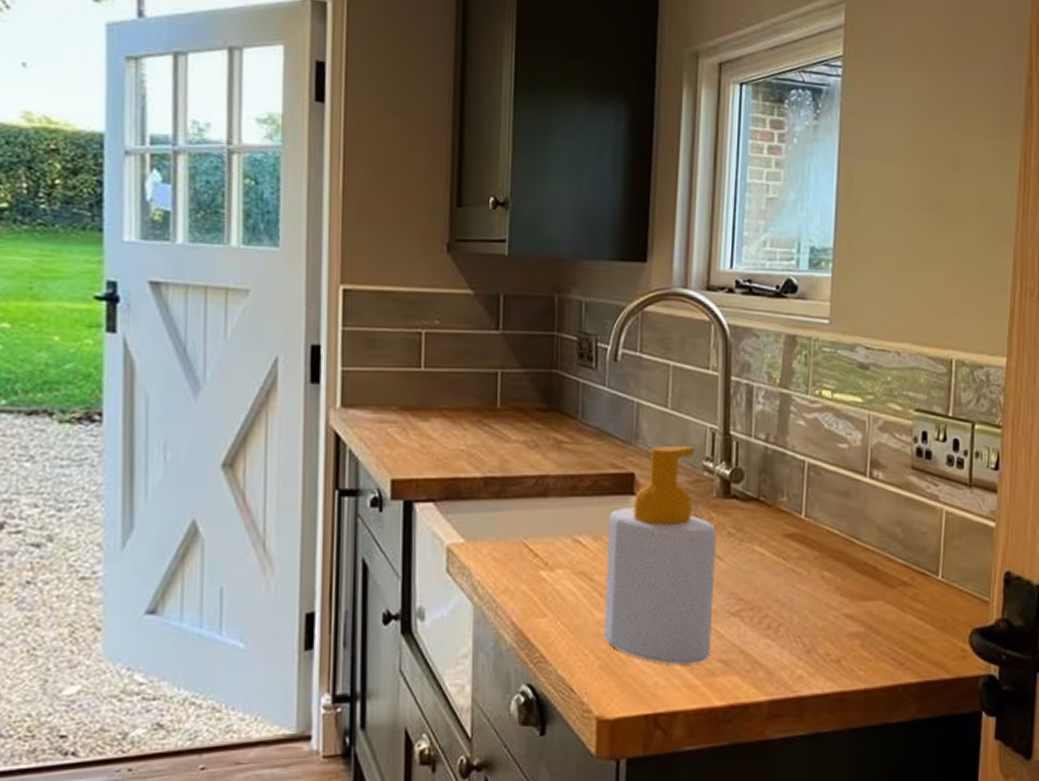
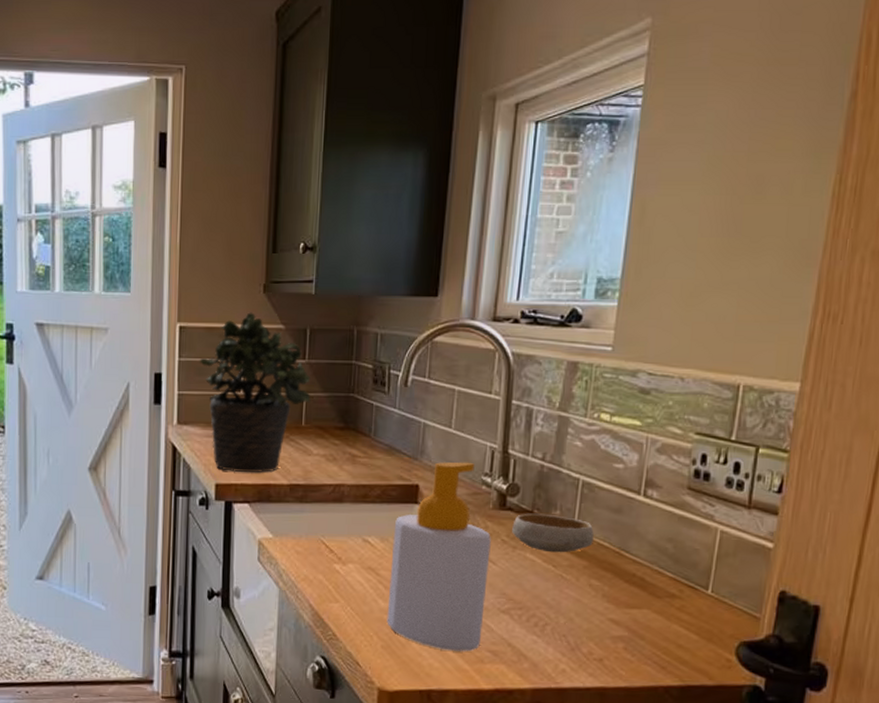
potted plant: none [368,274,507,465] -> present [199,312,311,473]
bowl: none [738,500,823,544] -> present [512,513,594,553]

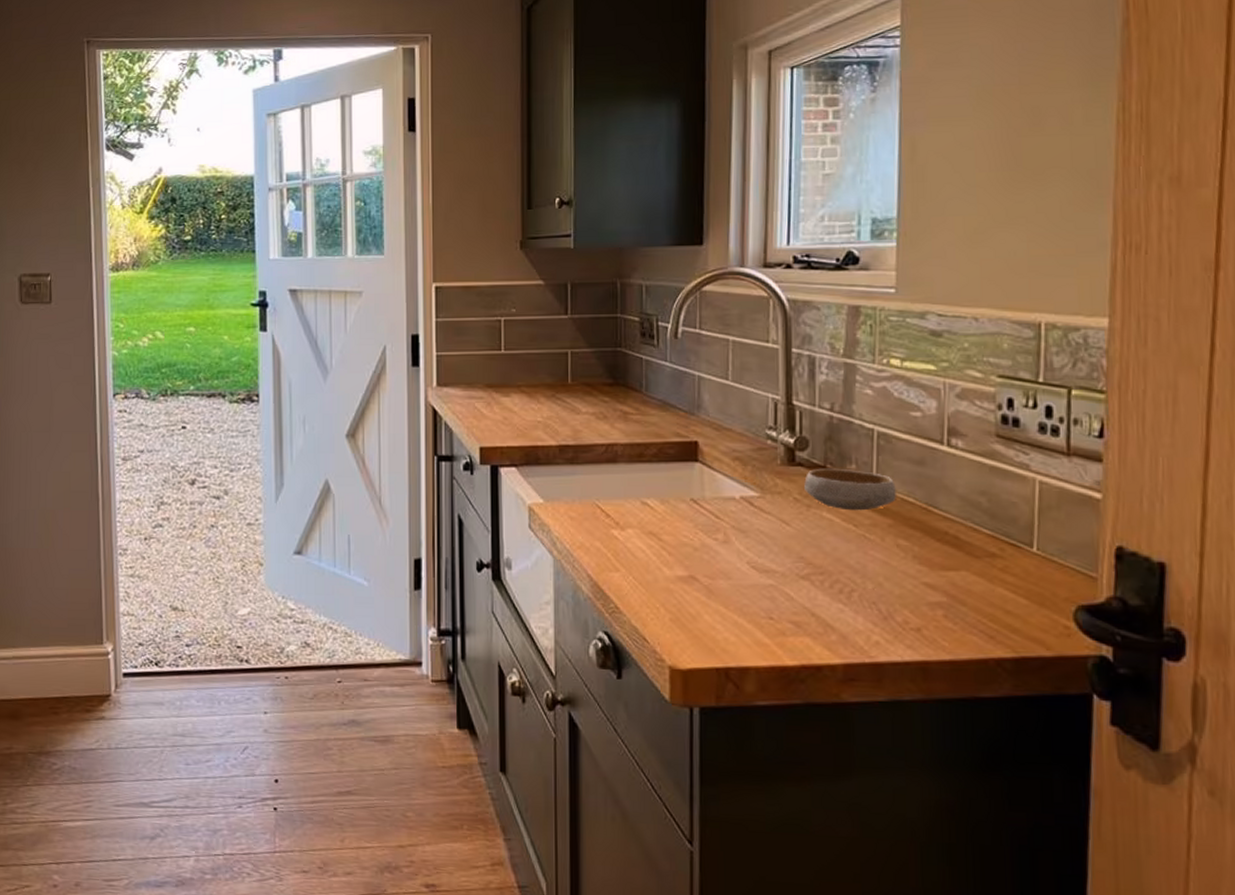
potted plant: present [199,312,311,473] -> none [457,269,576,435]
soap bottle: present [387,461,491,652] -> none [673,415,783,624]

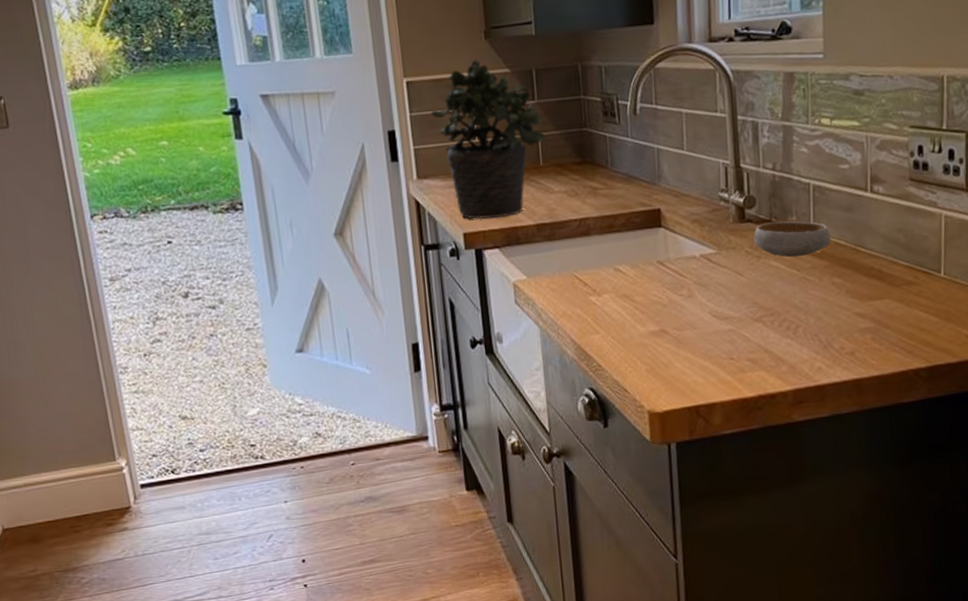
potted plant: none [457,269,576,435] -> present [430,60,546,219]

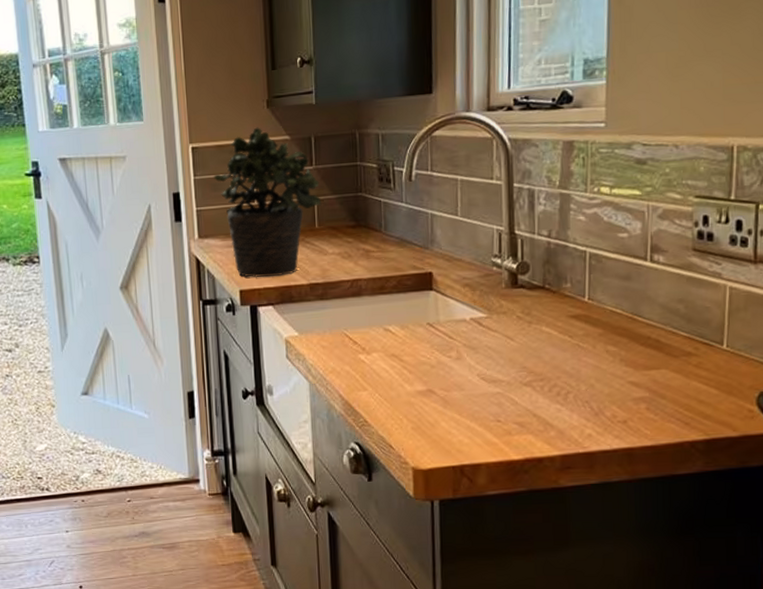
bowl: present [754,221,831,258] -> none [526,287,606,324]

